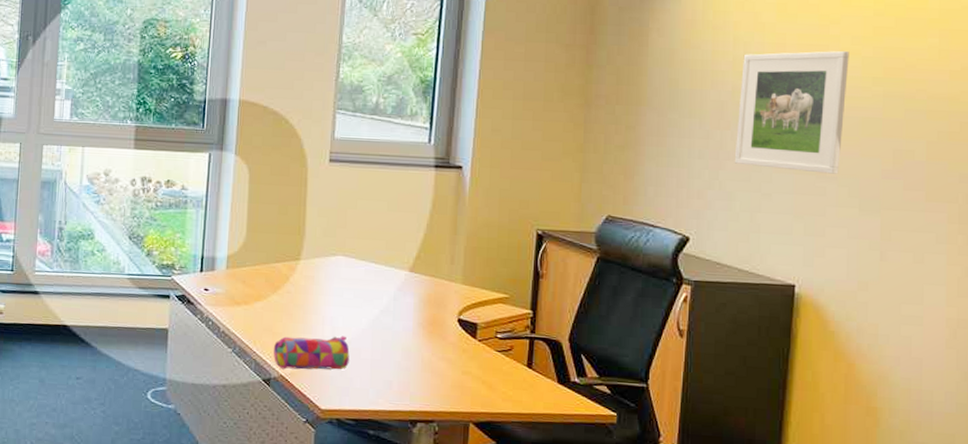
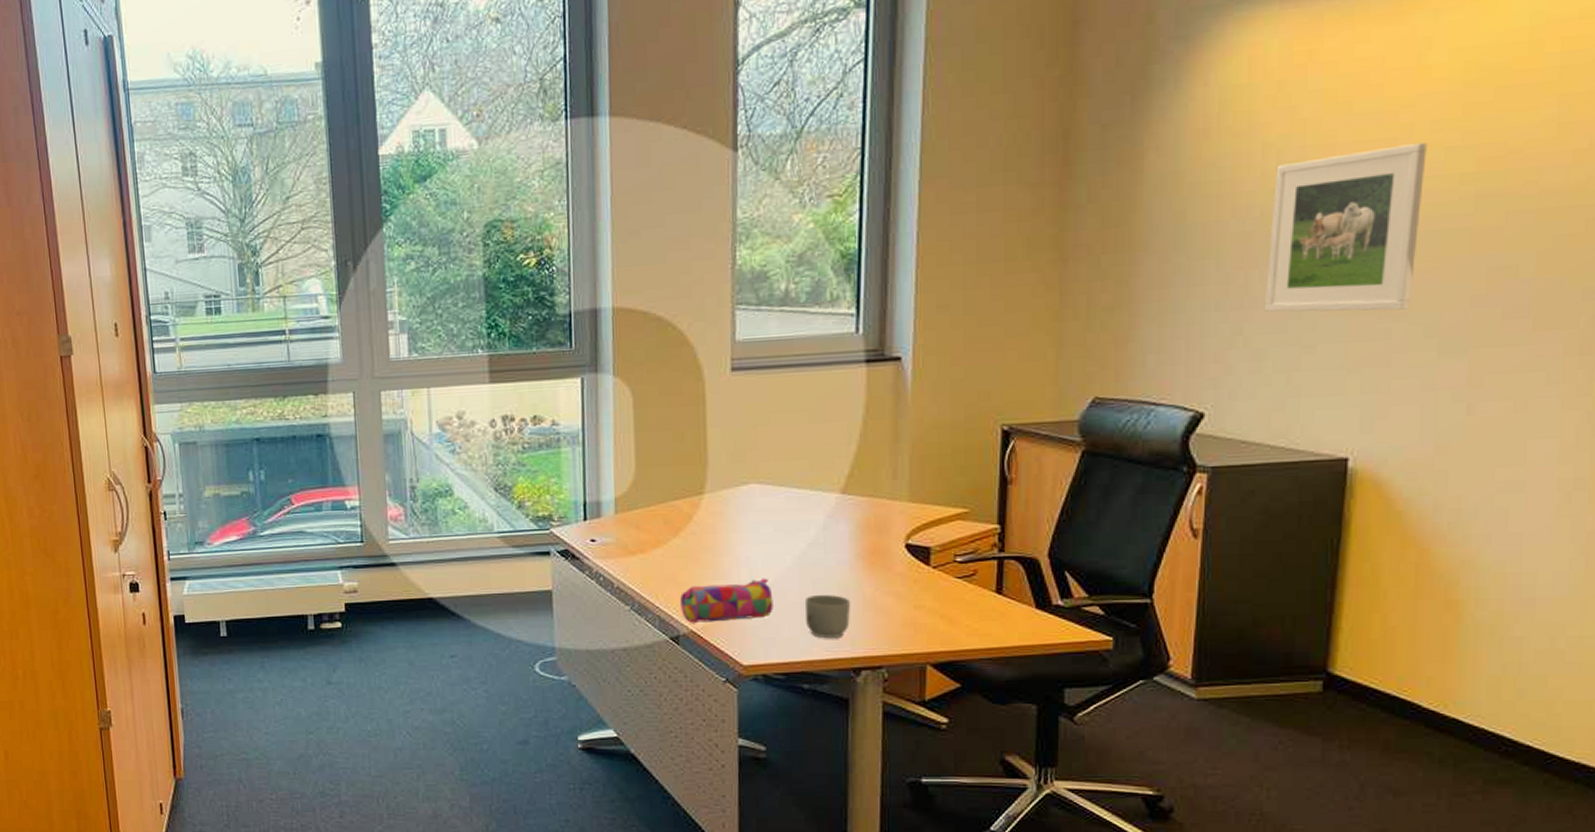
mug: none [374,354,412,393] -> present [804,594,851,639]

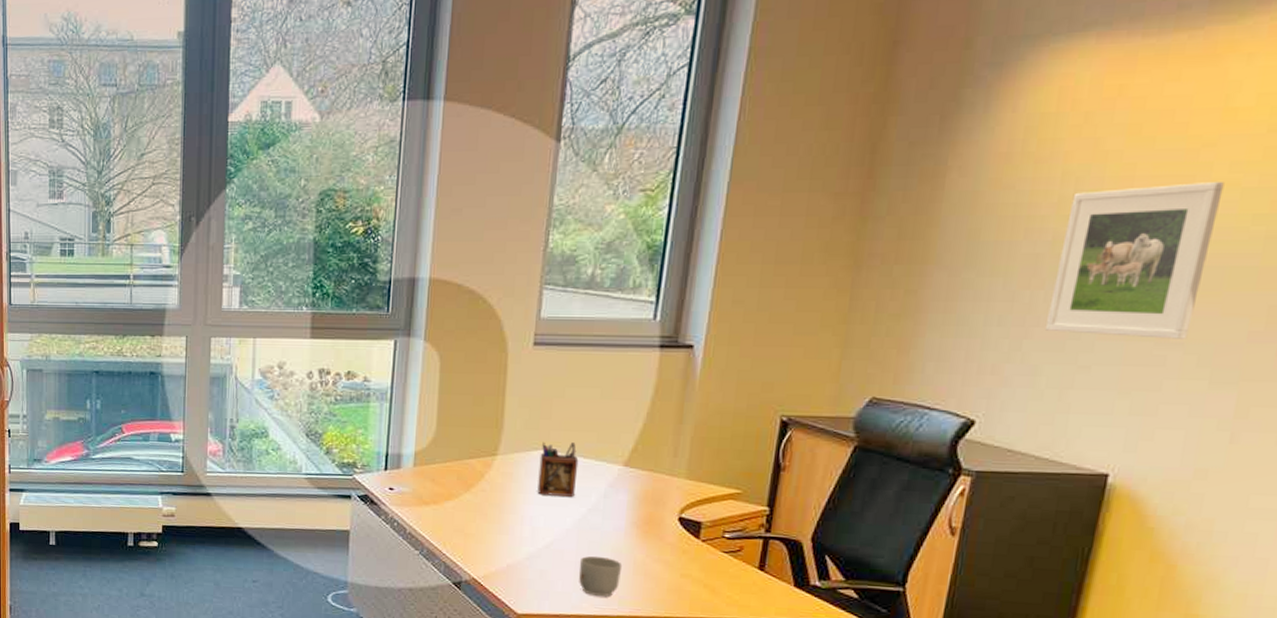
pencil case: present [680,578,773,624] -> none [465,536,551,573]
desk organizer: none [750,473,793,533] -> present [537,441,579,497]

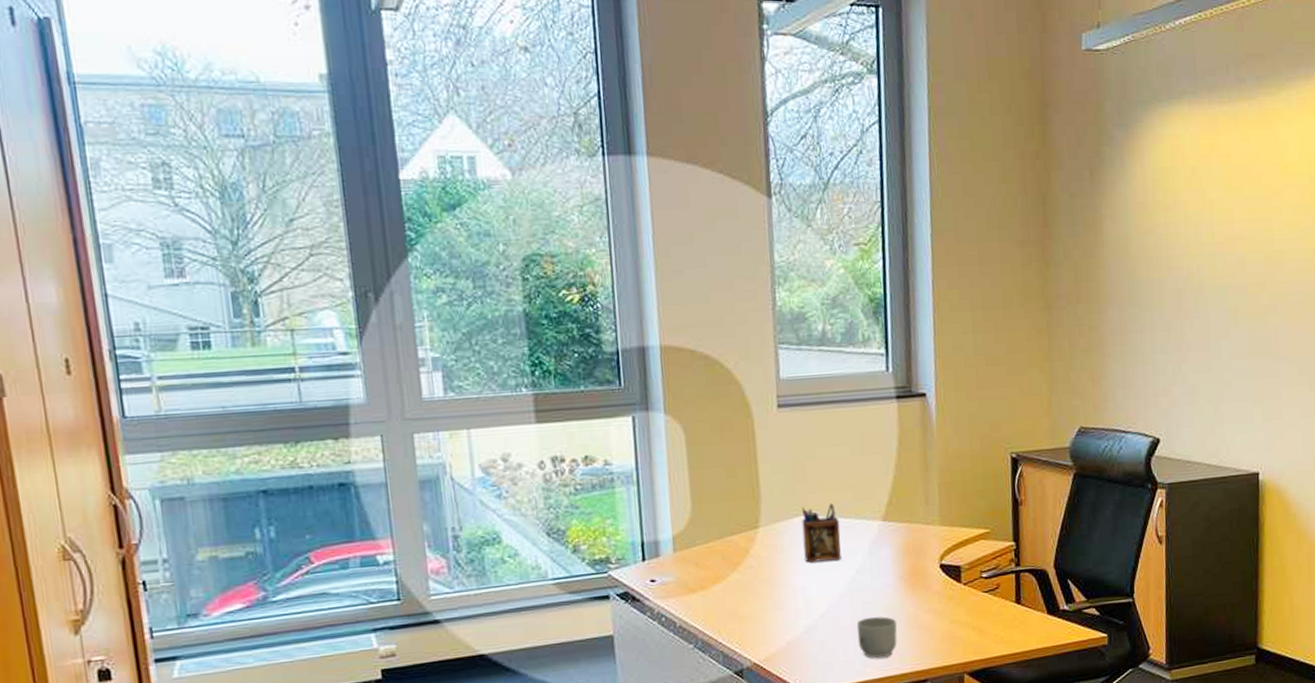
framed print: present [1044,181,1225,339] -> none [1194,222,1292,355]

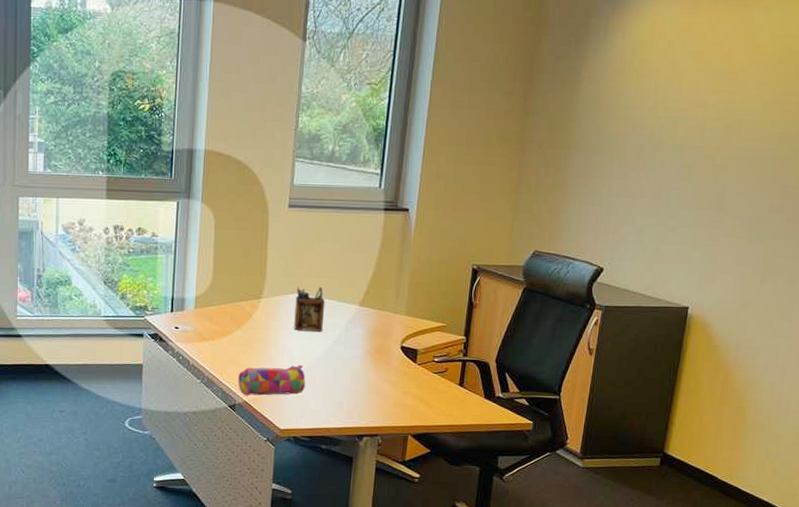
pencil case: none [742,605,829,657] -> present [238,364,306,396]
mug: present [856,616,898,659] -> none [327,379,360,413]

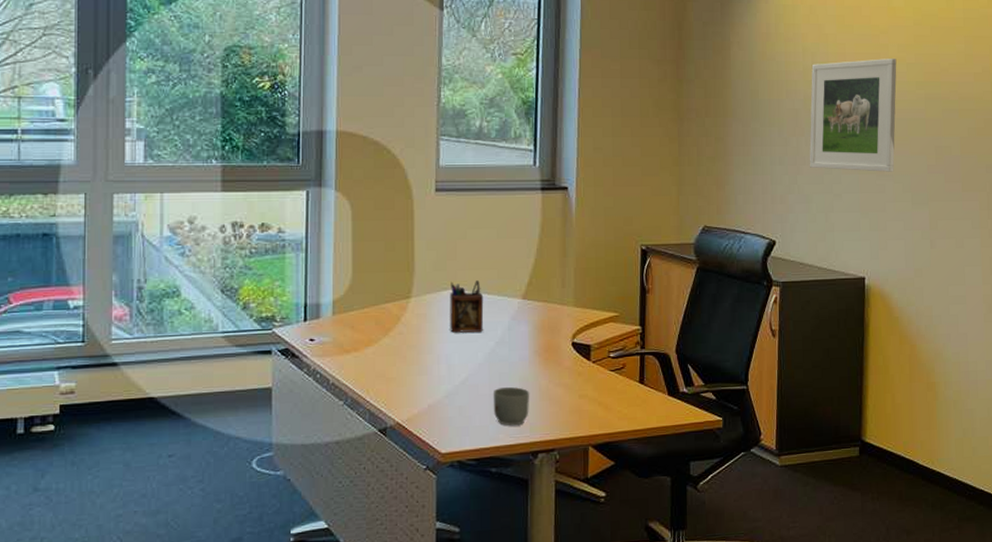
pencil case: present [238,364,306,396] -> none [389,373,467,417]
mug: none [327,379,360,413] -> present [493,386,530,426]
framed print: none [646,95,754,209] -> present [809,58,897,172]

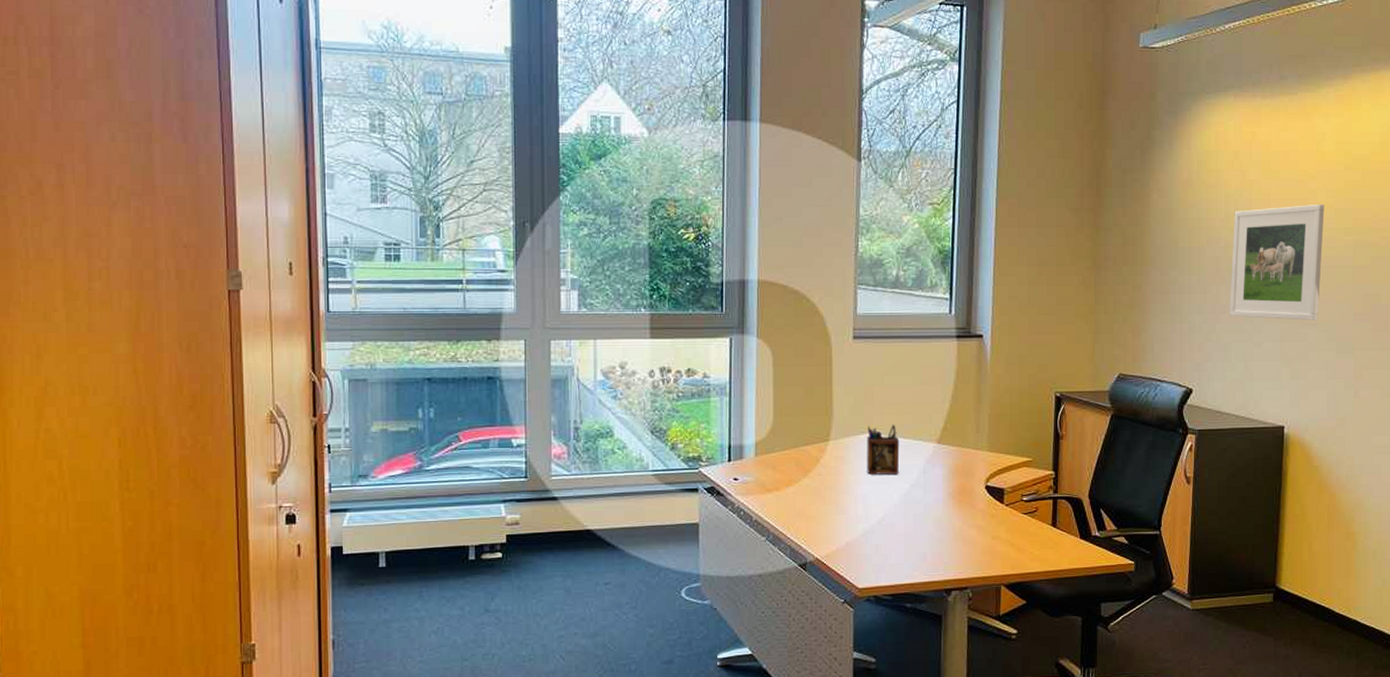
mug: present [493,386,530,426] -> none [908,527,944,565]

